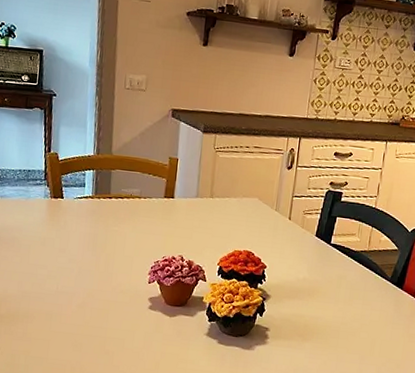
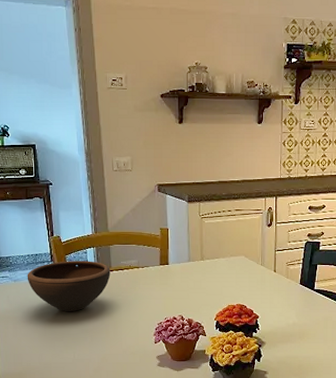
bowl: none [15,181,109,238] -> present [27,261,111,311]

